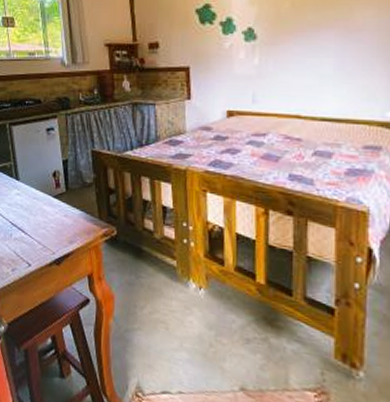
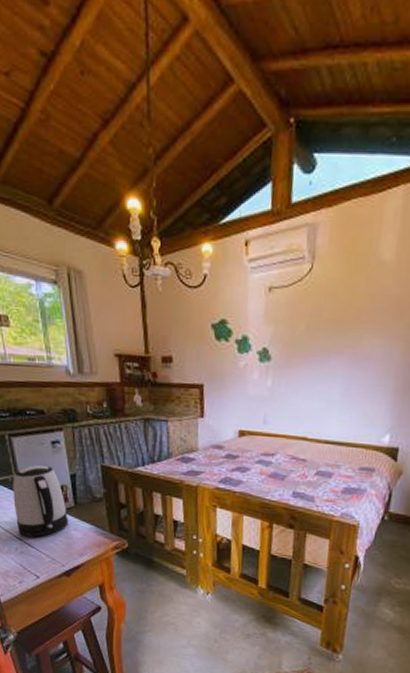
kettle: none [10,152,60,224] -> present [13,465,69,538]

